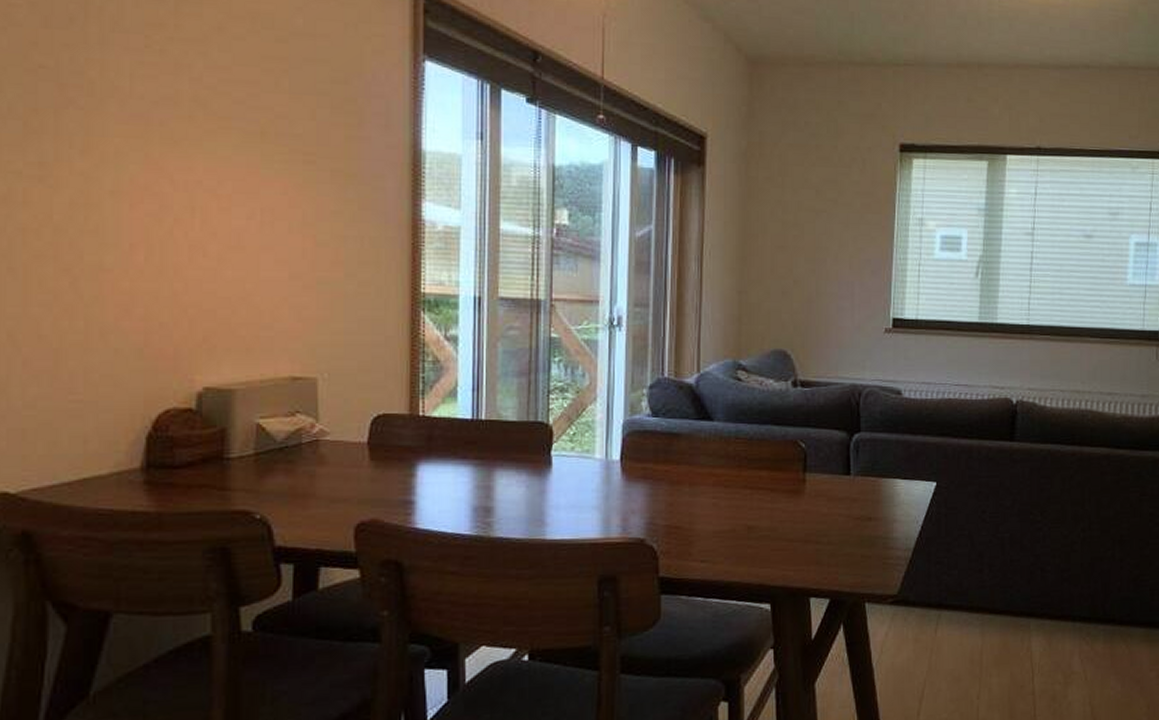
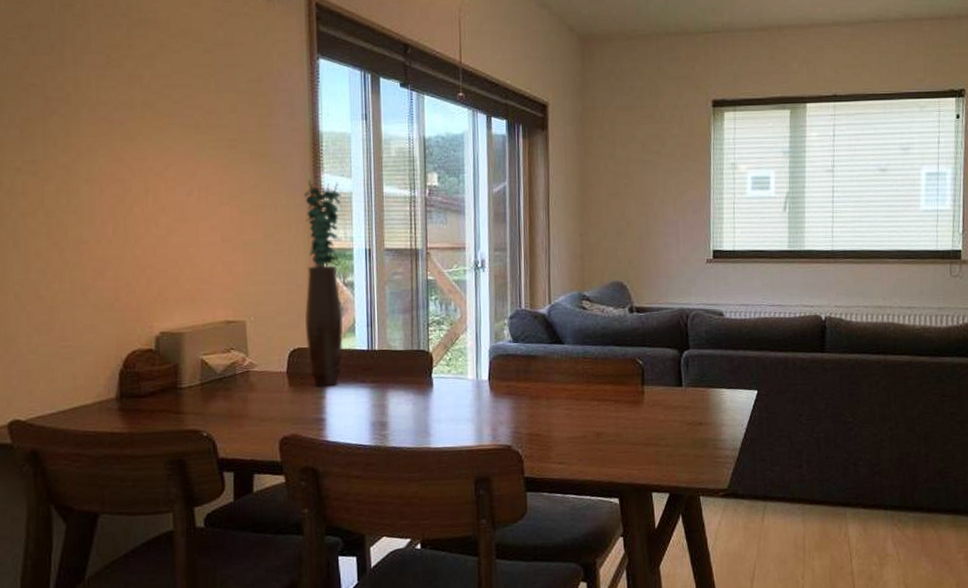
vase: none [393,209,446,463] -> present [303,180,343,387]

